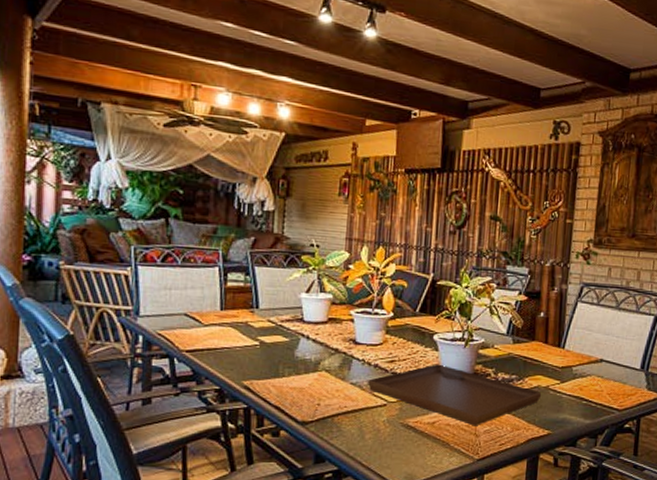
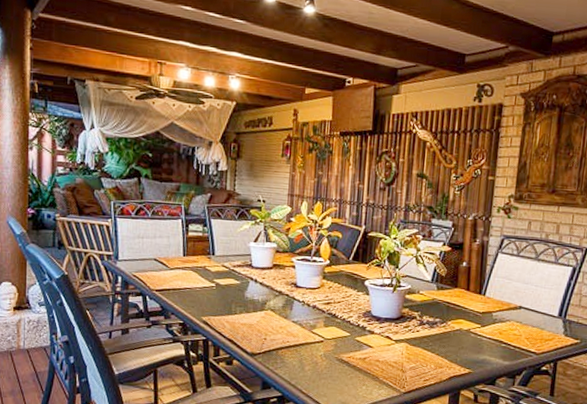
serving tray: present [368,364,542,426] -> none [307,306,464,363]

